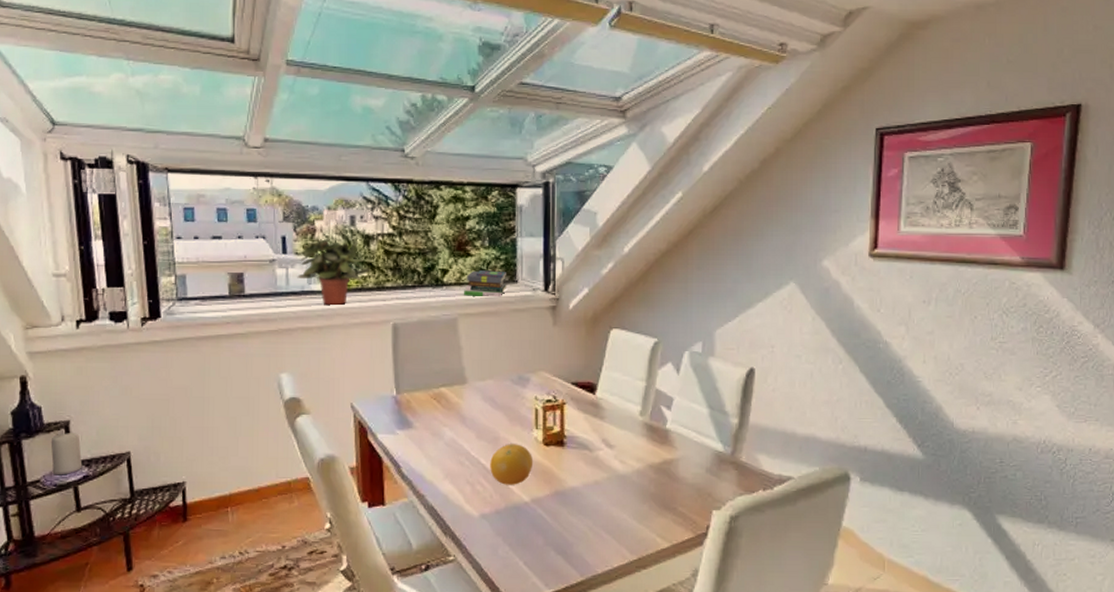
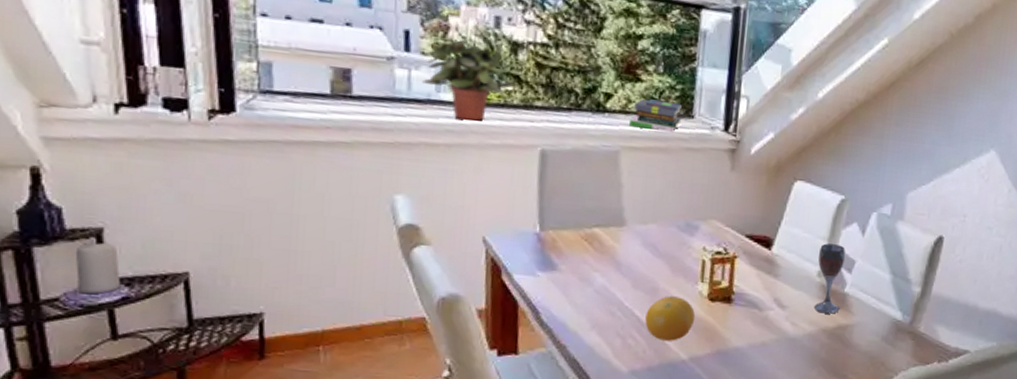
cup: none [638,384,664,450] -> present [813,243,846,314]

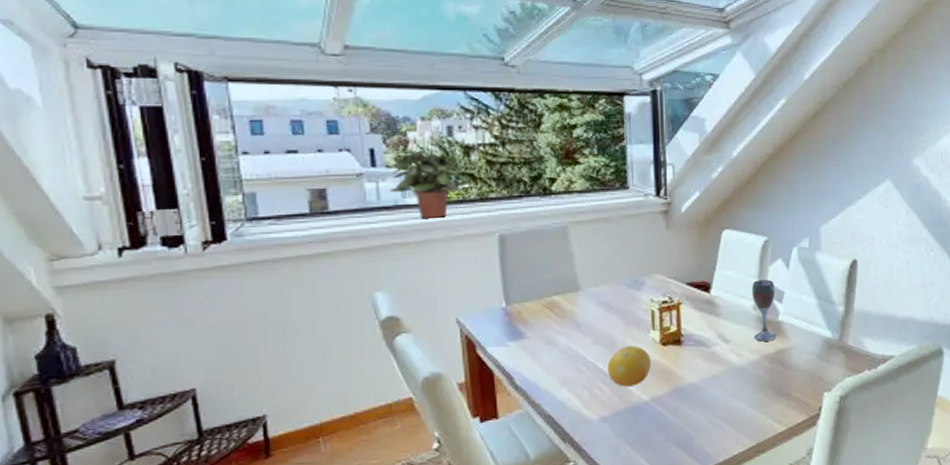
candle: present [75,243,121,294] -> none [91,373,135,423]
books: present [628,99,682,133] -> none [573,178,618,204]

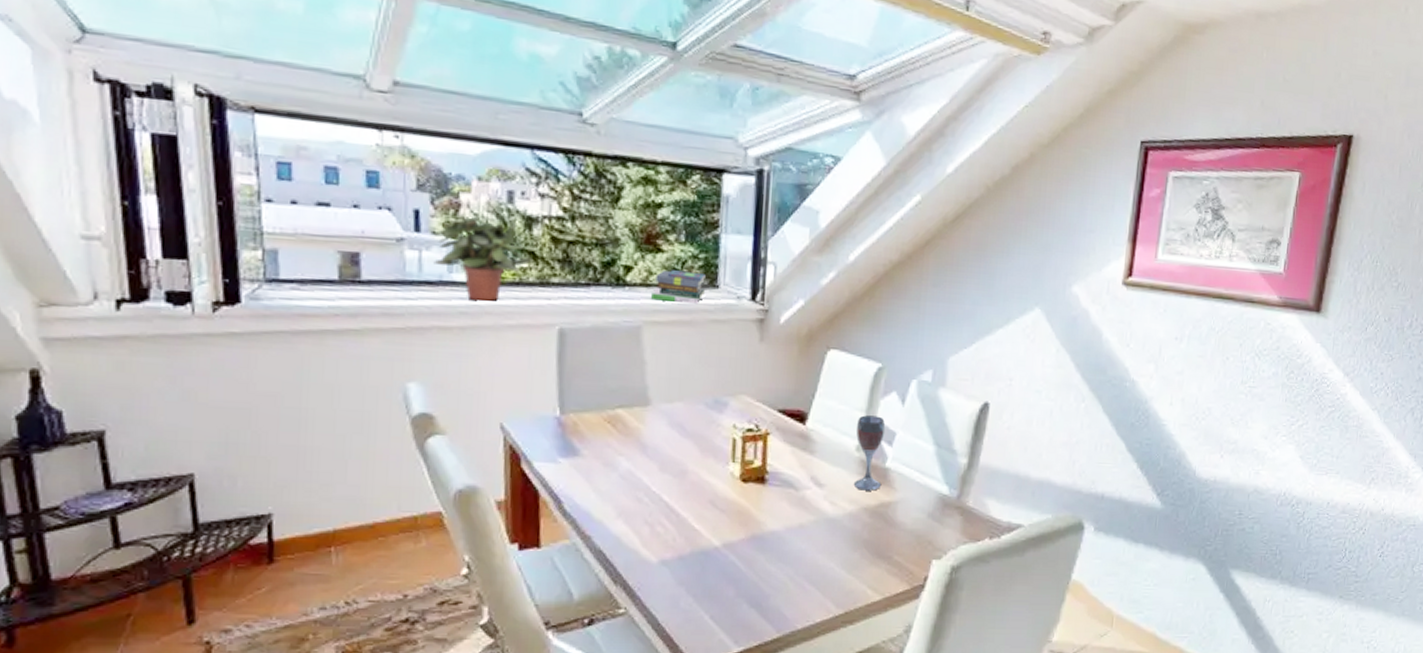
books: none [573,178,618,204] -> present [650,270,706,305]
fruit: present [608,346,652,387] -> none [674,479,728,527]

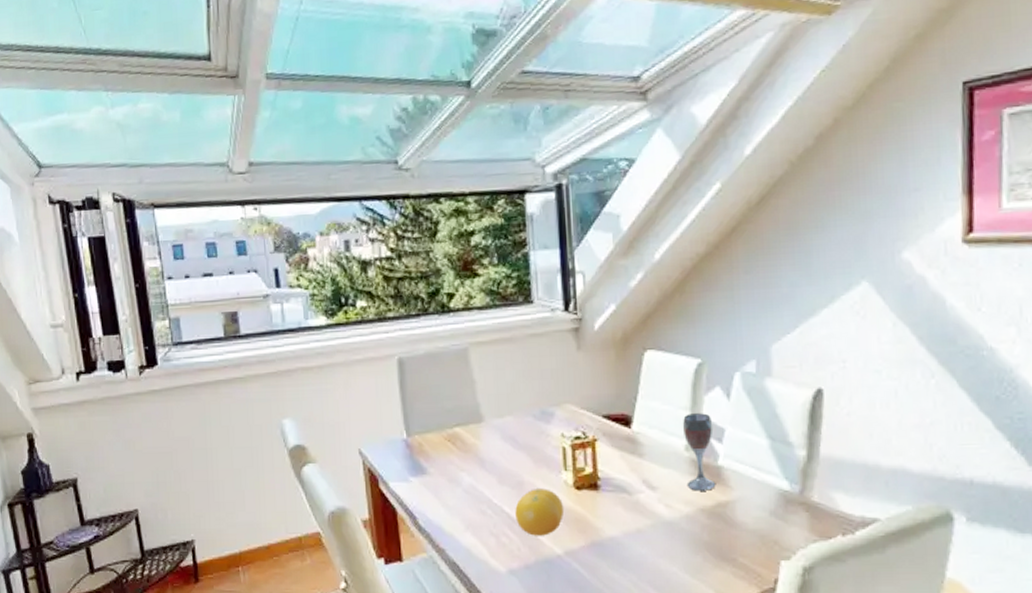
potted plant: present [433,216,532,302] -> none [293,267,370,342]
books: present [650,270,706,305] -> none [472,291,522,322]
fruit: none [674,479,728,527] -> present [515,488,565,536]

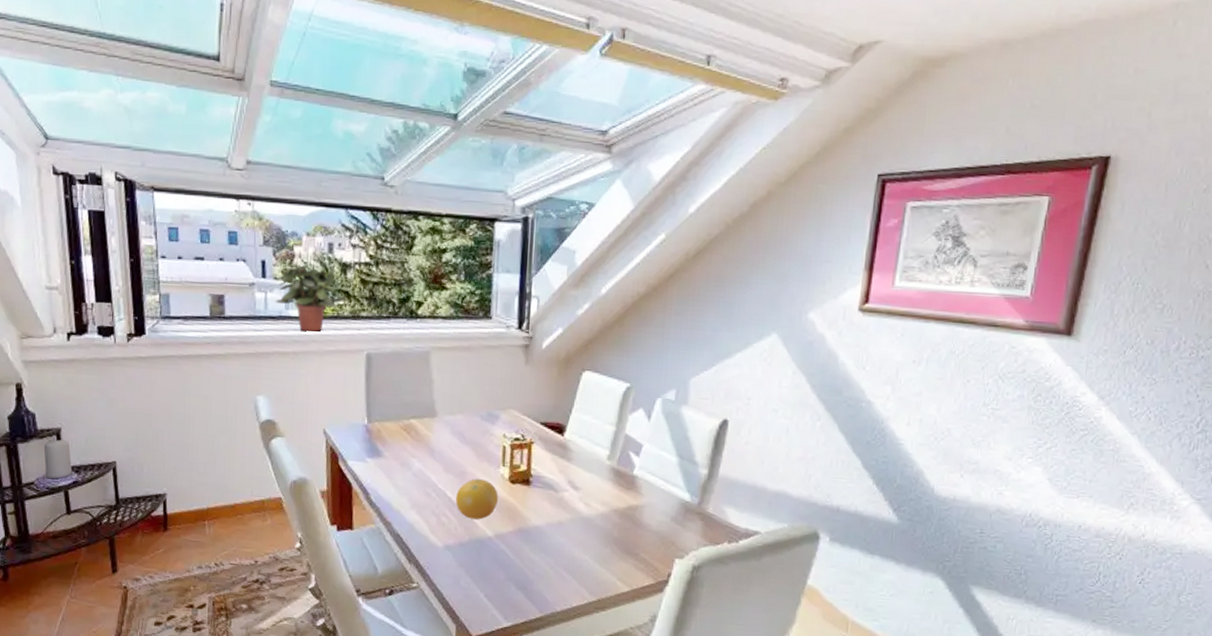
candle: none [60,491,93,536] -> present [43,440,72,479]
potted plant: none [293,267,370,342] -> present [275,264,347,332]
cup: present [682,413,716,491] -> none [605,429,634,495]

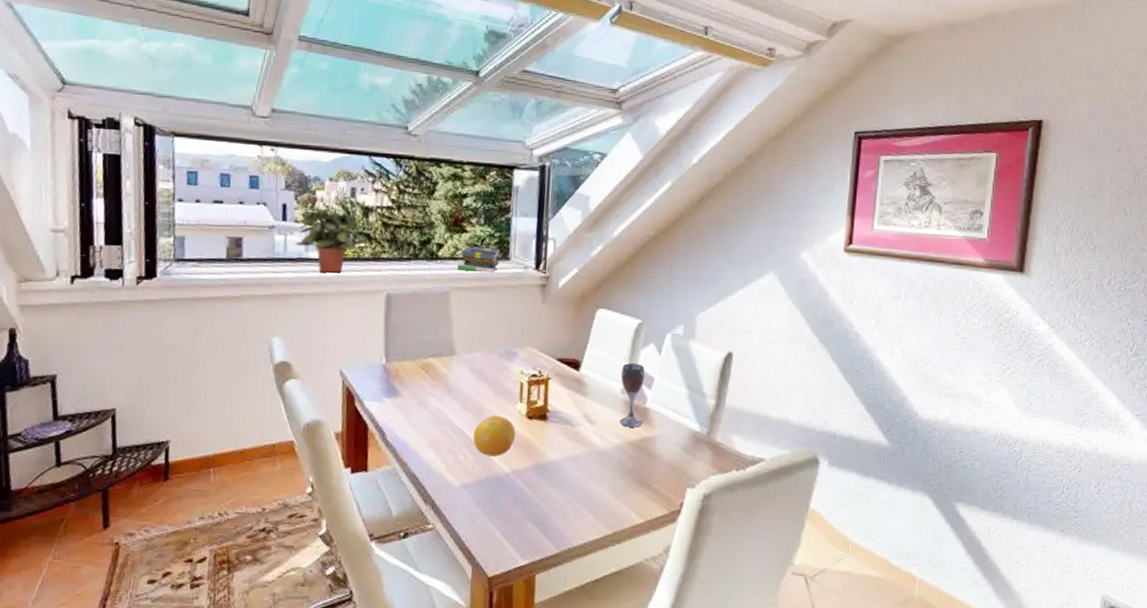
candle: present [43,440,72,479] -> none [34,387,66,430]
books: none [436,304,481,333] -> present [456,246,500,274]
cup: none [605,429,634,495] -> present [619,363,646,428]

